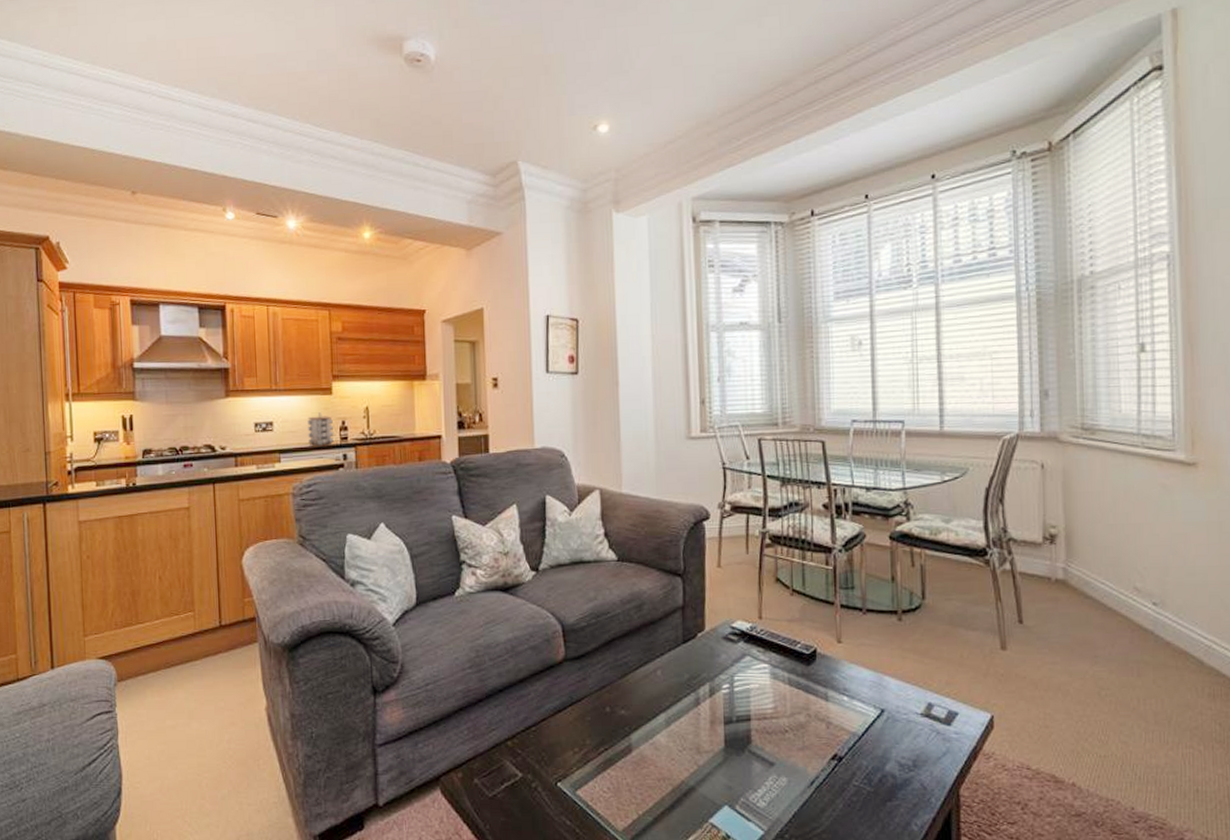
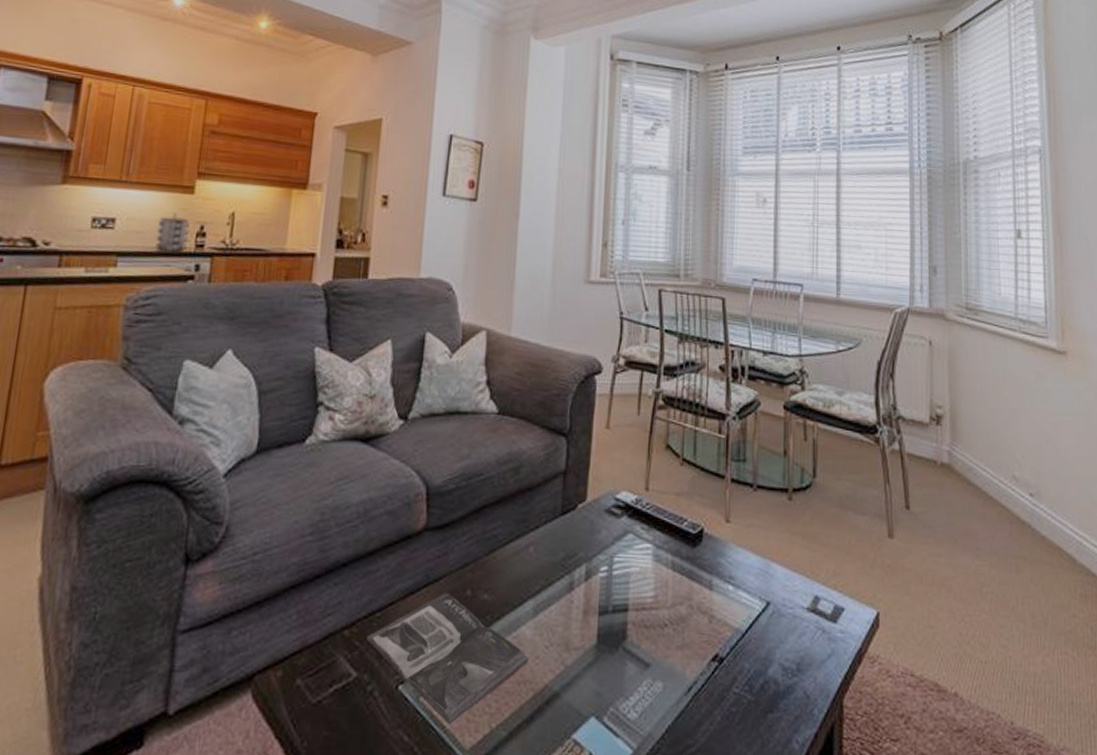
magazine: none [526,710,666,814] -> present [366,593,530,727]

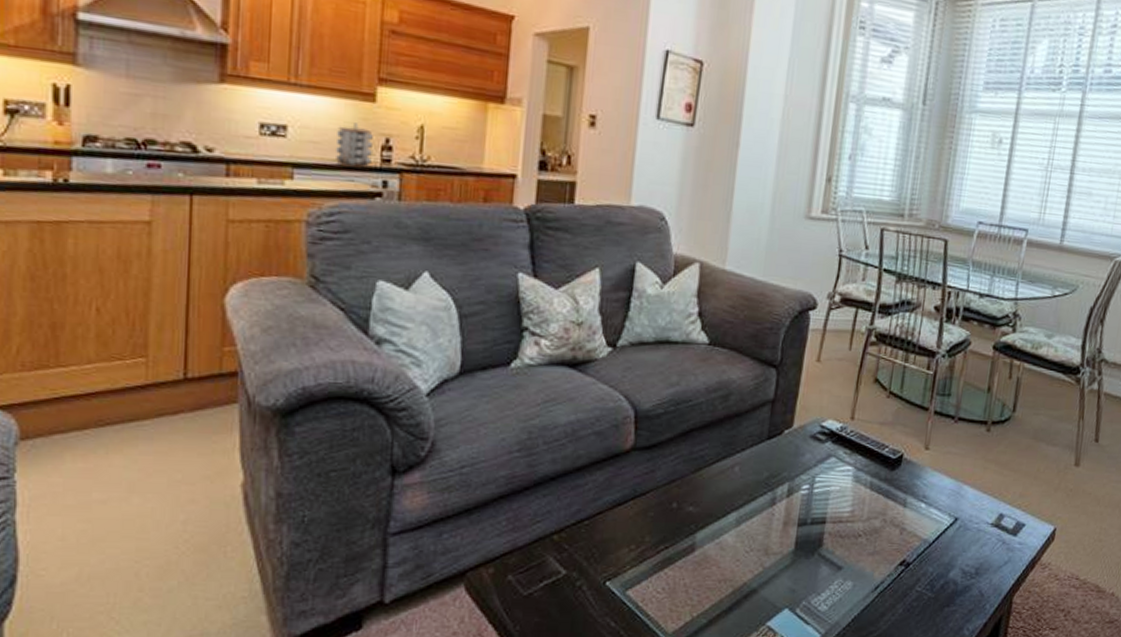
magazine: present [366,593,530,727] -> none [575,505,731,615]

